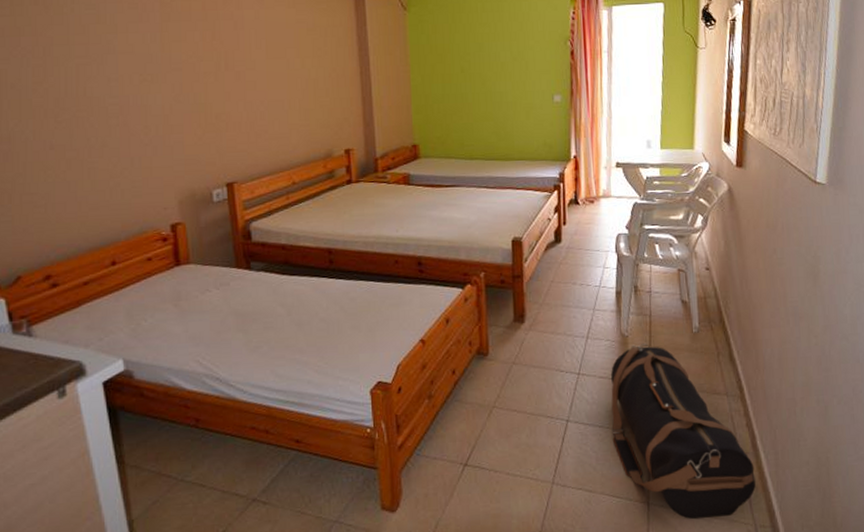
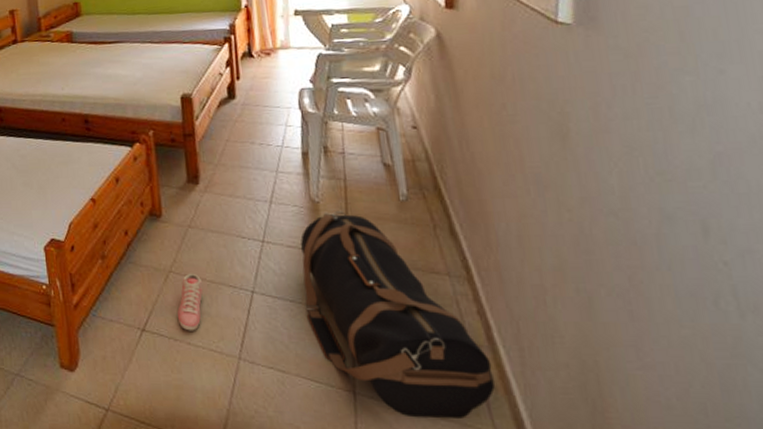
sneaker: none [498,407,524,462] -> present [177,273,203,331]

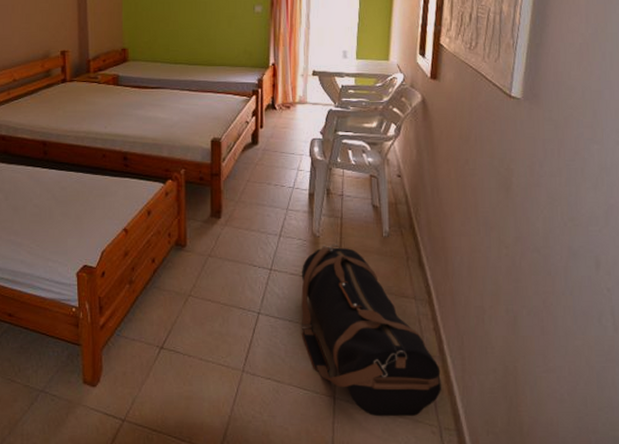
sneaker: present [177,273,203,331] -> none [192,296,217,348]

